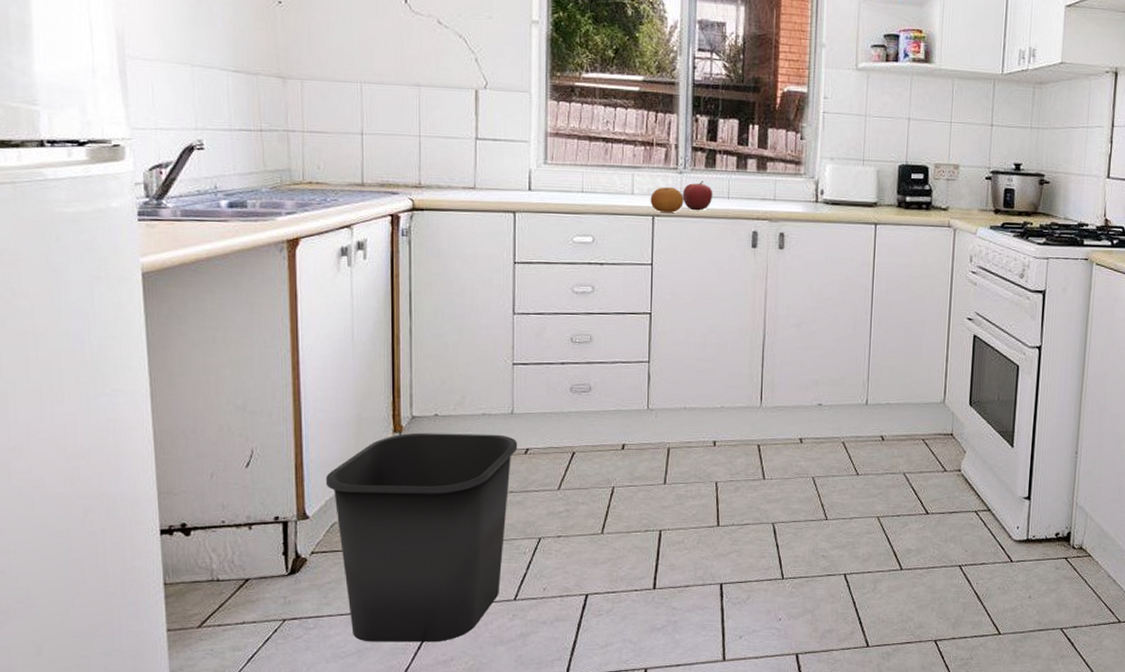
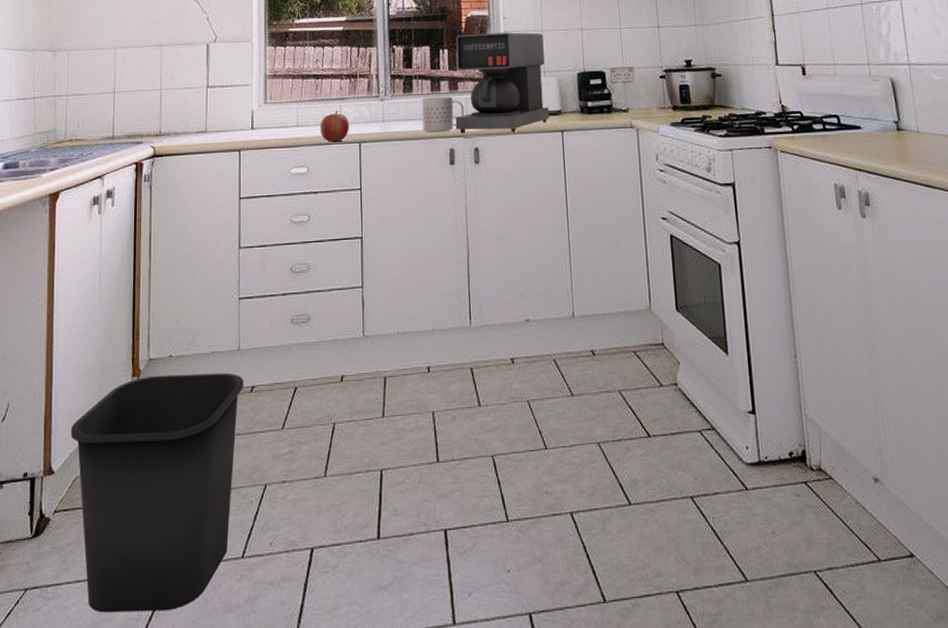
fruit: none [608,179,642,213] -> present [320,110,349,142]
fruit: present [650,187,684,214] -> none [356,114,386,139]
fruit: present [682,181,713,211] -> none [385,106,412,134]
mug: none [724,174,772,213] -> present [421,96,465,133]
coffee maker: none [761,110,866,221] -> present [455,32,549,134]

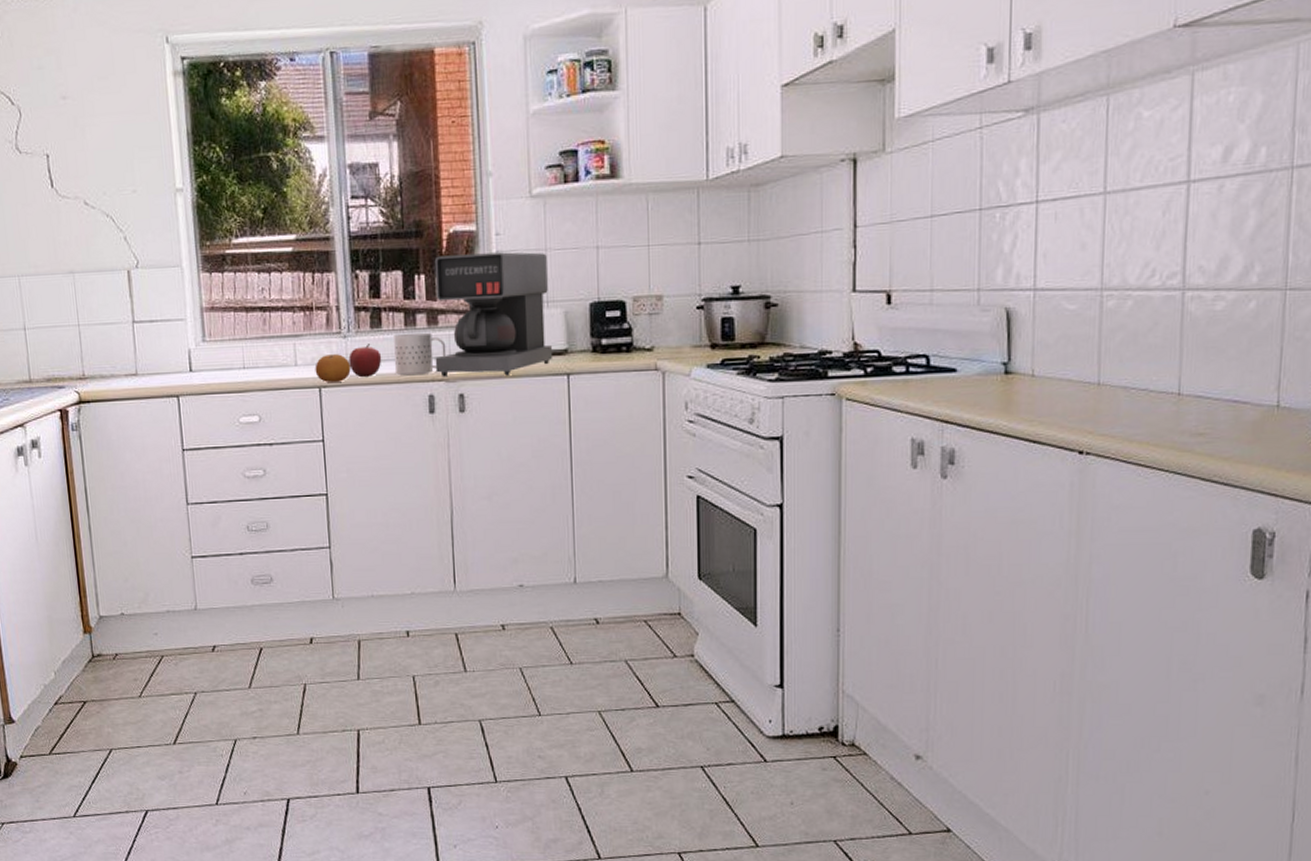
waste bin: present [70,373,244,613] -> none [25,632,205,848]
fruit: present [320,110,349,142] -> none [270,349,307,387]
fruit: none [356,114,386,139] -> present [315,354,351,384]
fruit: none [385,106,412,134] -> present [348,344,382,378]

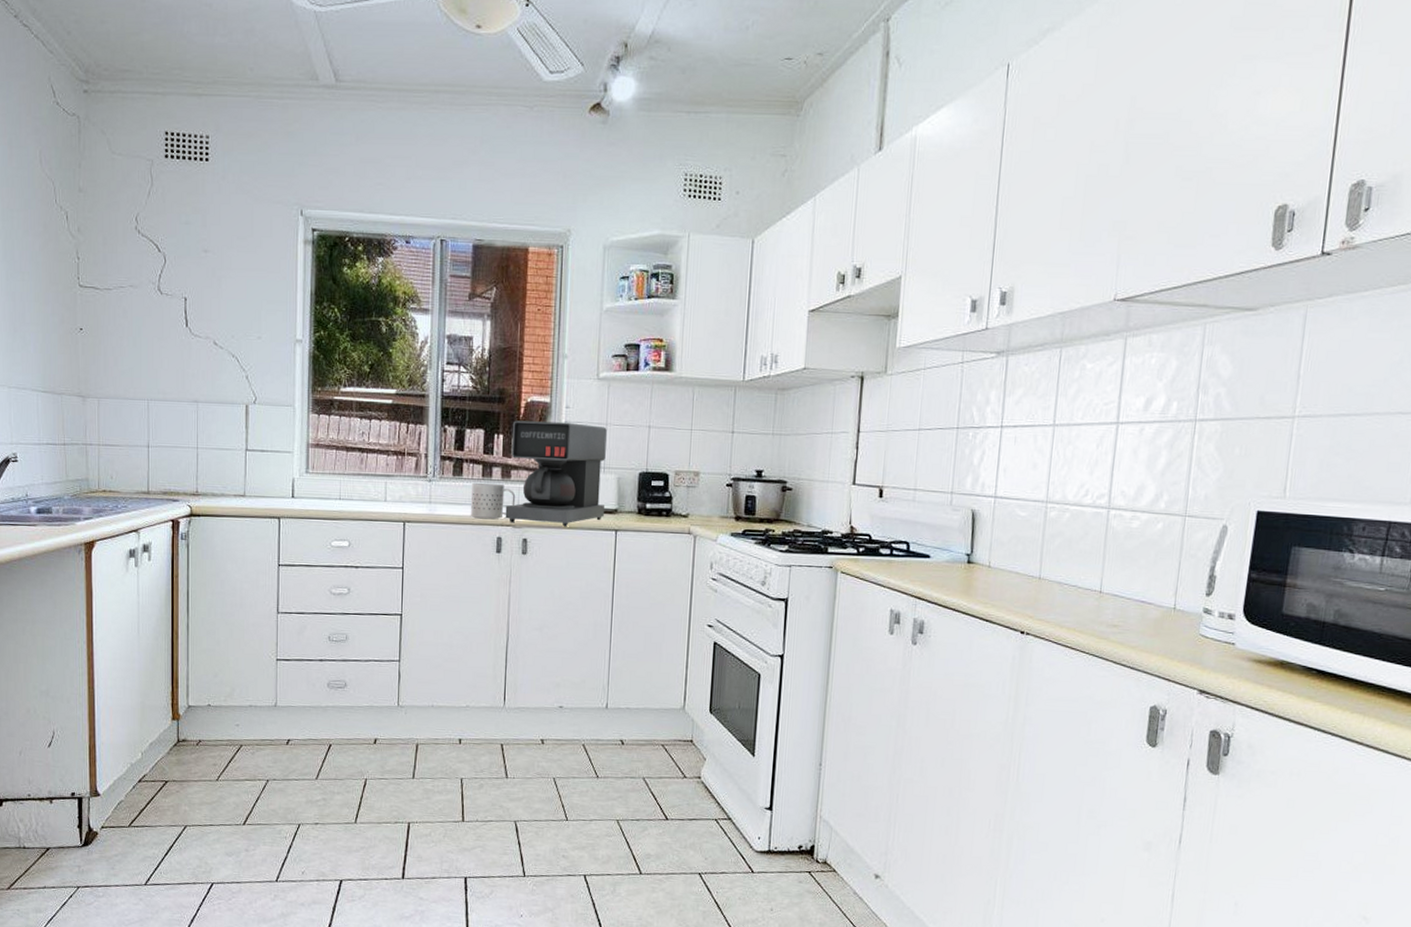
fruit: present [315,354,351,384] -> none [401,494,433,520]
fruit: present [348,344,382,378] -> none [431,489,460,517]

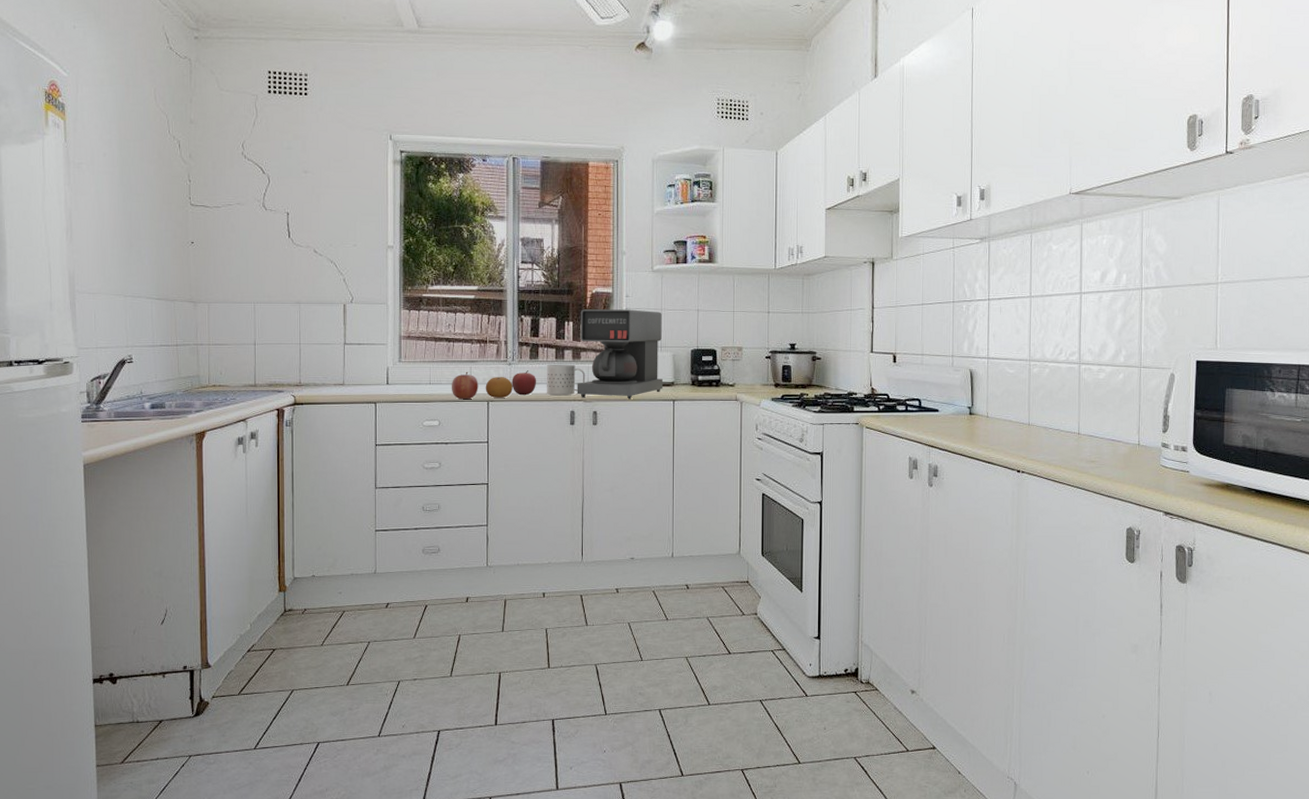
fruit: none [363,487,394,519] -> present [451,371,478,400]
fruit: none [401,494,433,520] -> present [485,377,513,399]
fruit: none [431,489,460,517] -> present [512,370,537,396]

